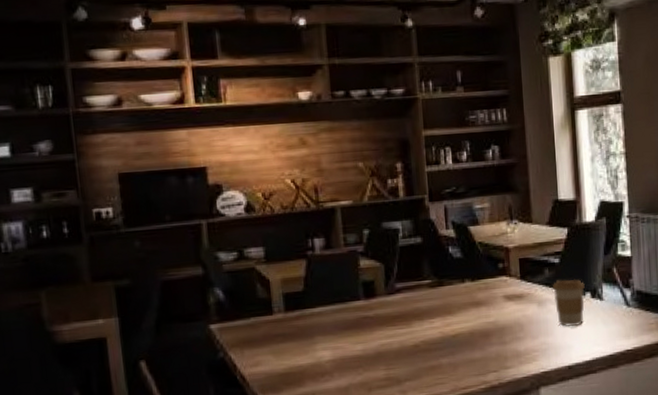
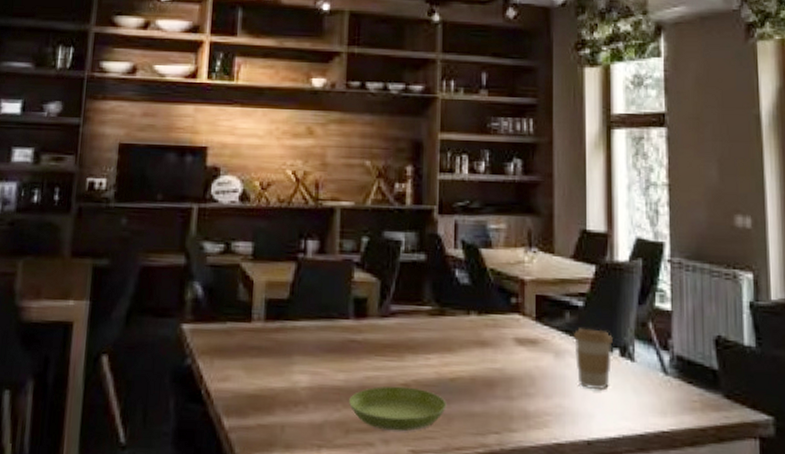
saucer: none [368,347,452,384] -> present [349,386,447,431]

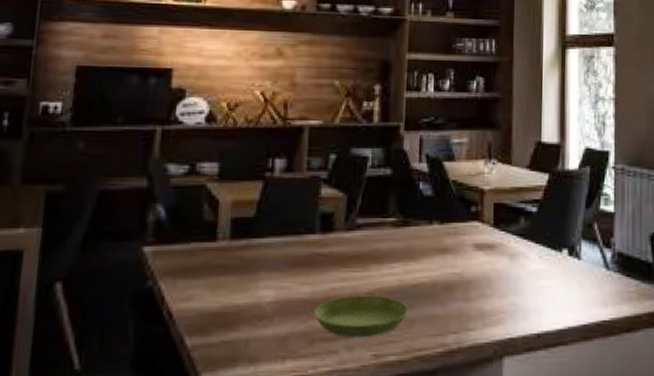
coffee cup: present [574,328,613,391] -> none [527,232,562,288]

